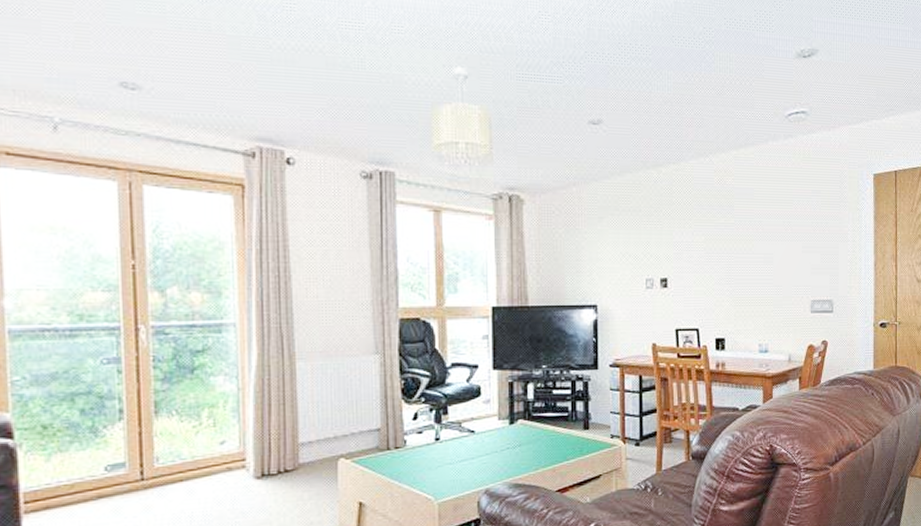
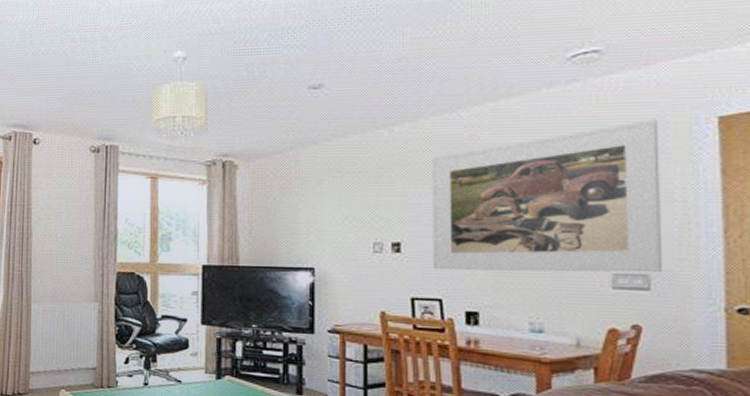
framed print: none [690,173,841,303] -> present [431,119,664,273]

